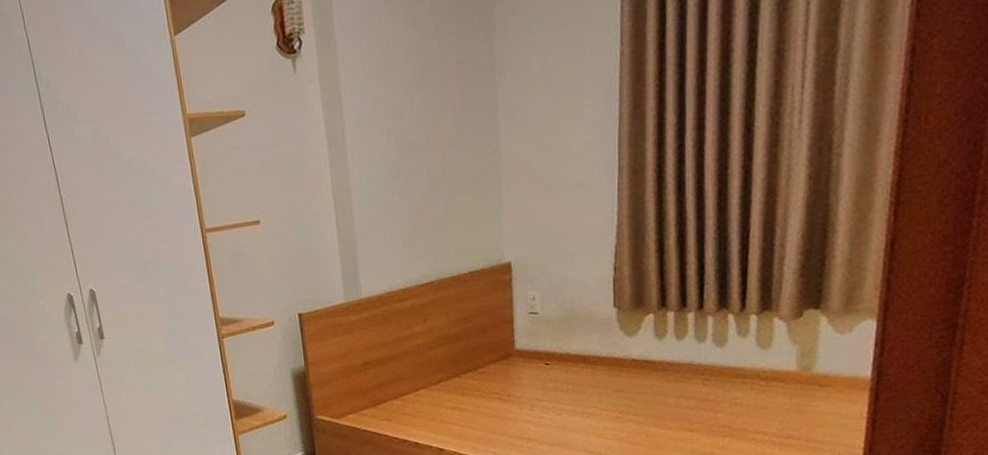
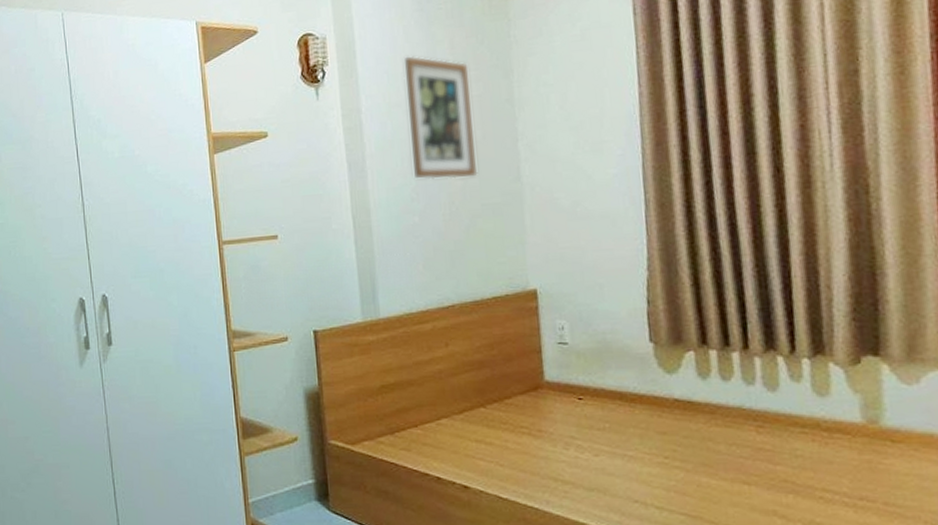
wall art: none [383,18,457,156] -> present [403,55,478,180]

